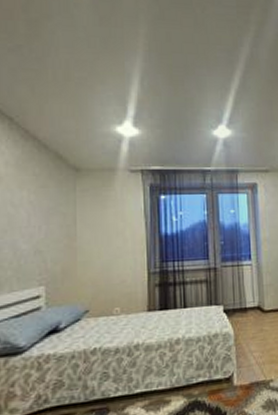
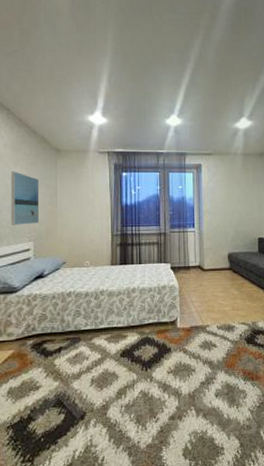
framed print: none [15,196,53,266] -> present [11,171,40,225]

